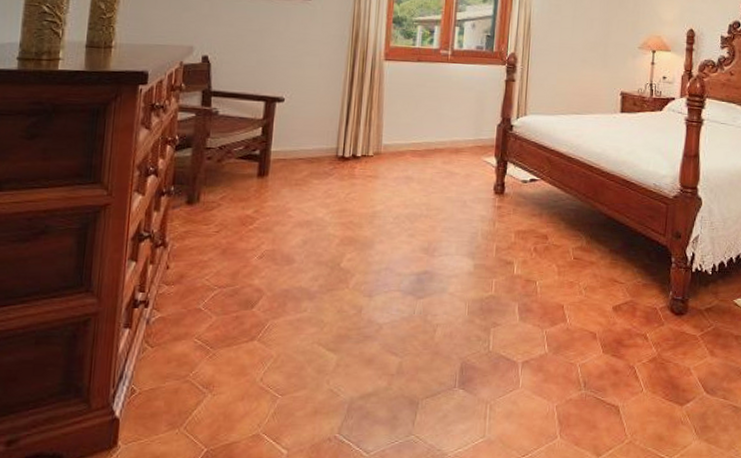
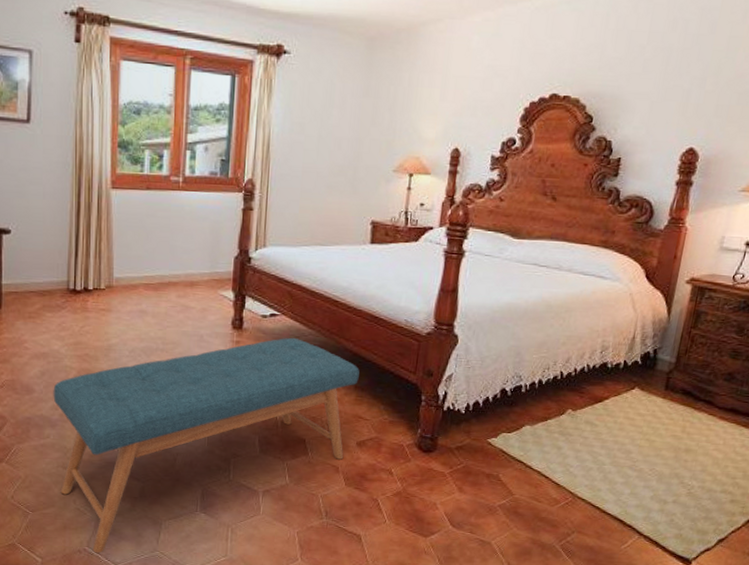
bench: none [313,202,614,441] -> present [53,337,360,553]

